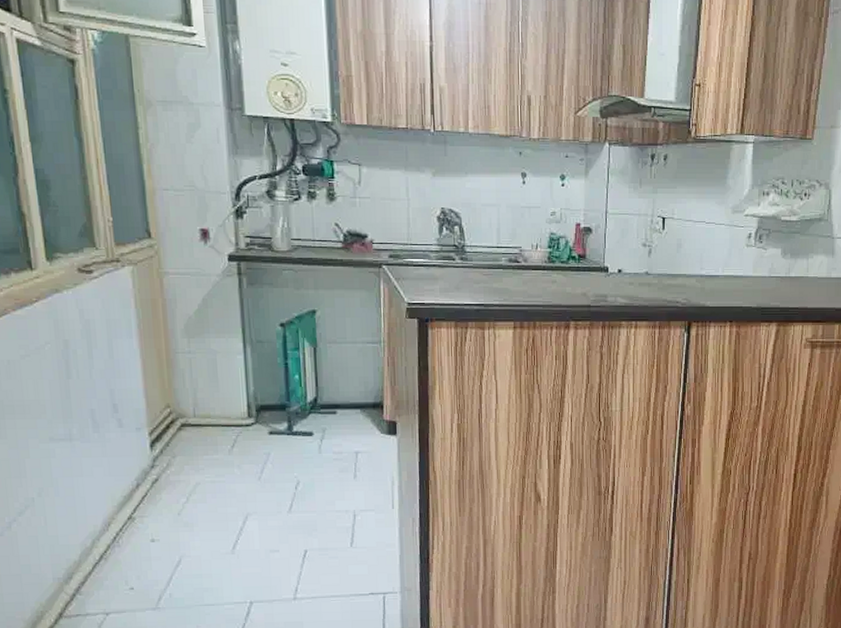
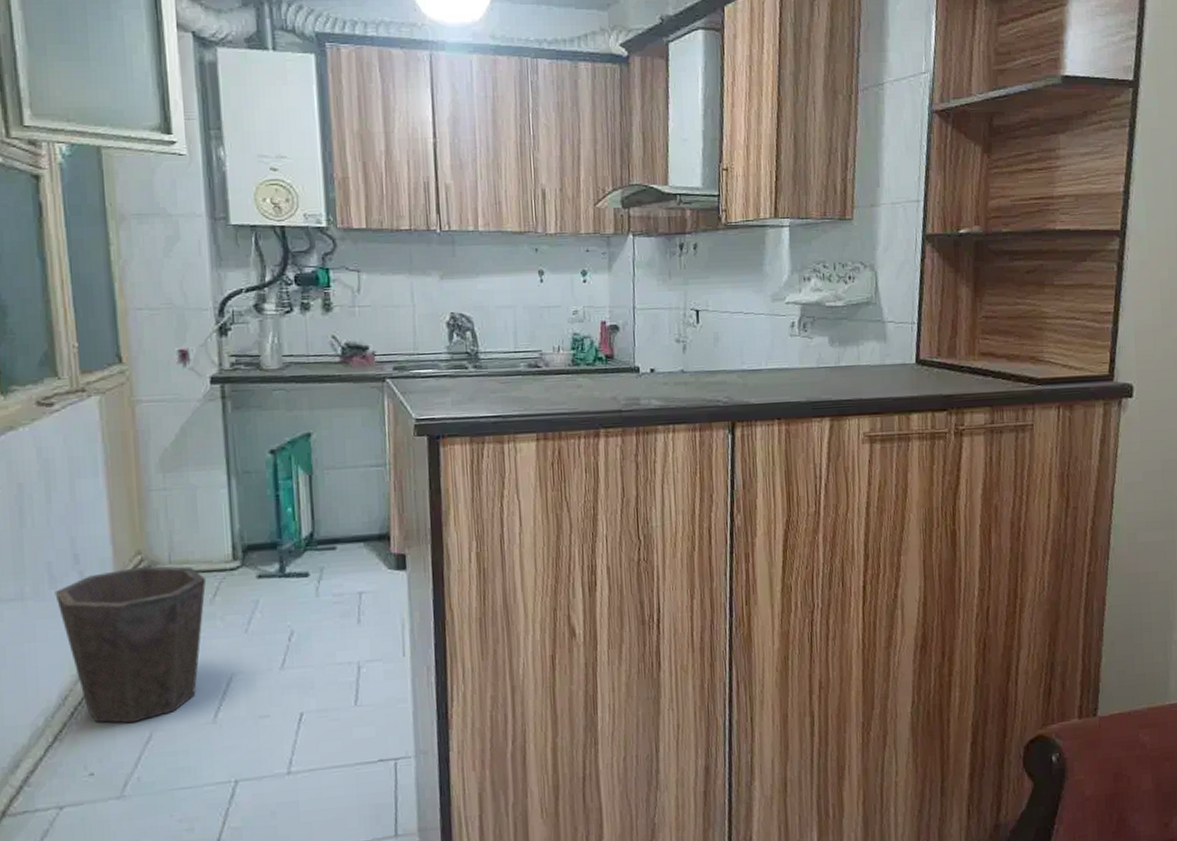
waste bin: none [98,417,226,549] -> present [55,565,207,724]

